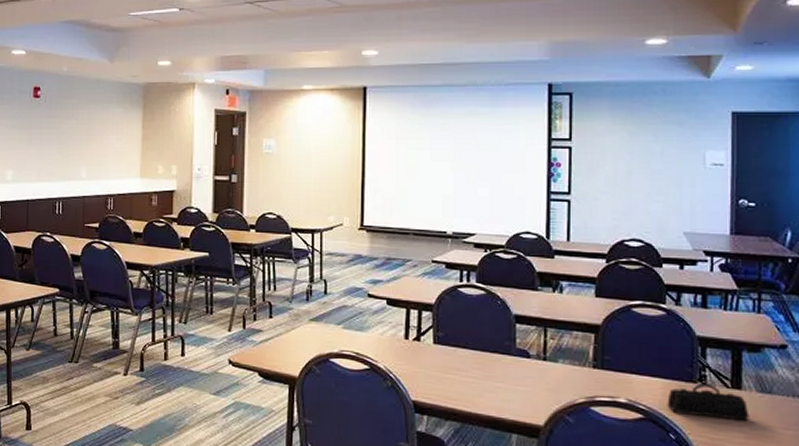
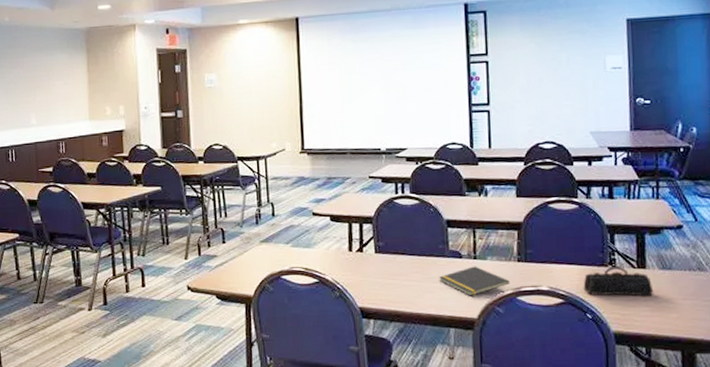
notepad: none [503,368,584,401] -> present [439,266,511,296]

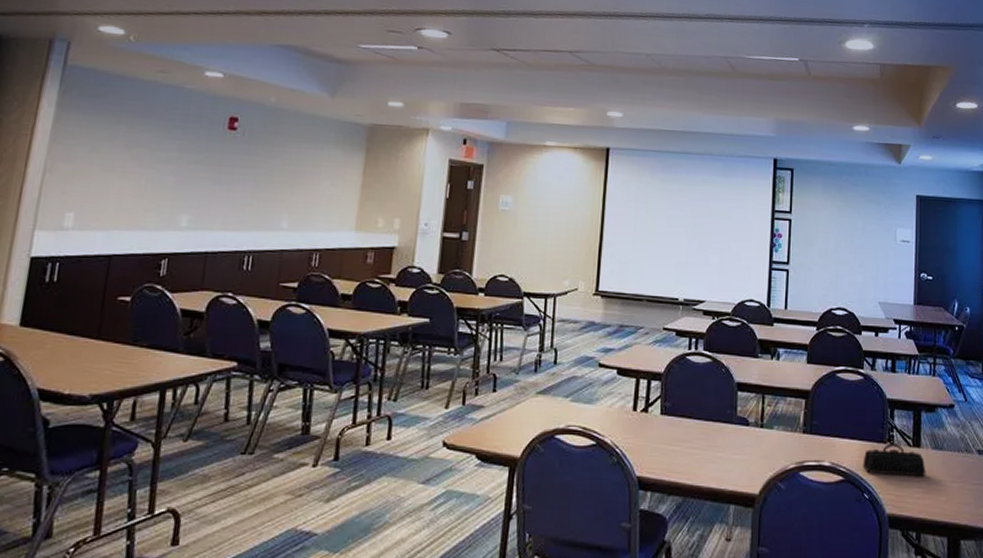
notepad: present [439,266,511,296] -> none [724,435,794,469]

